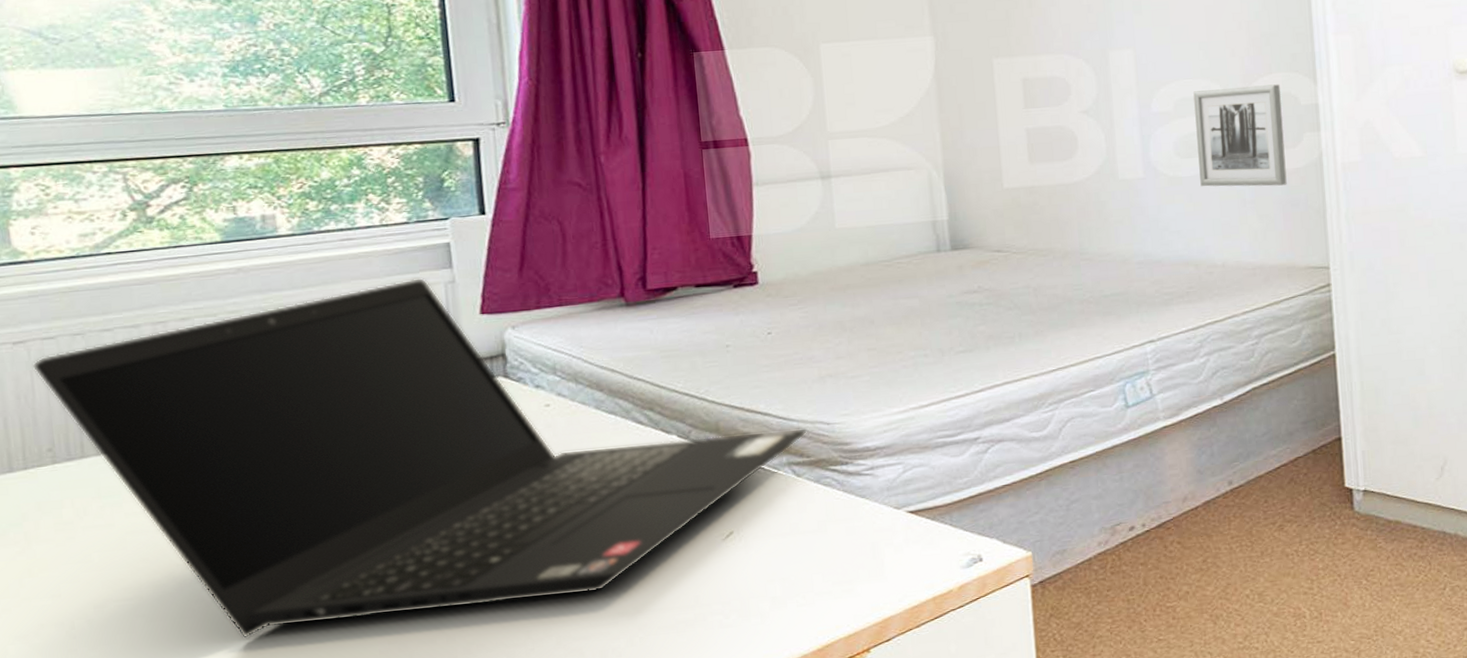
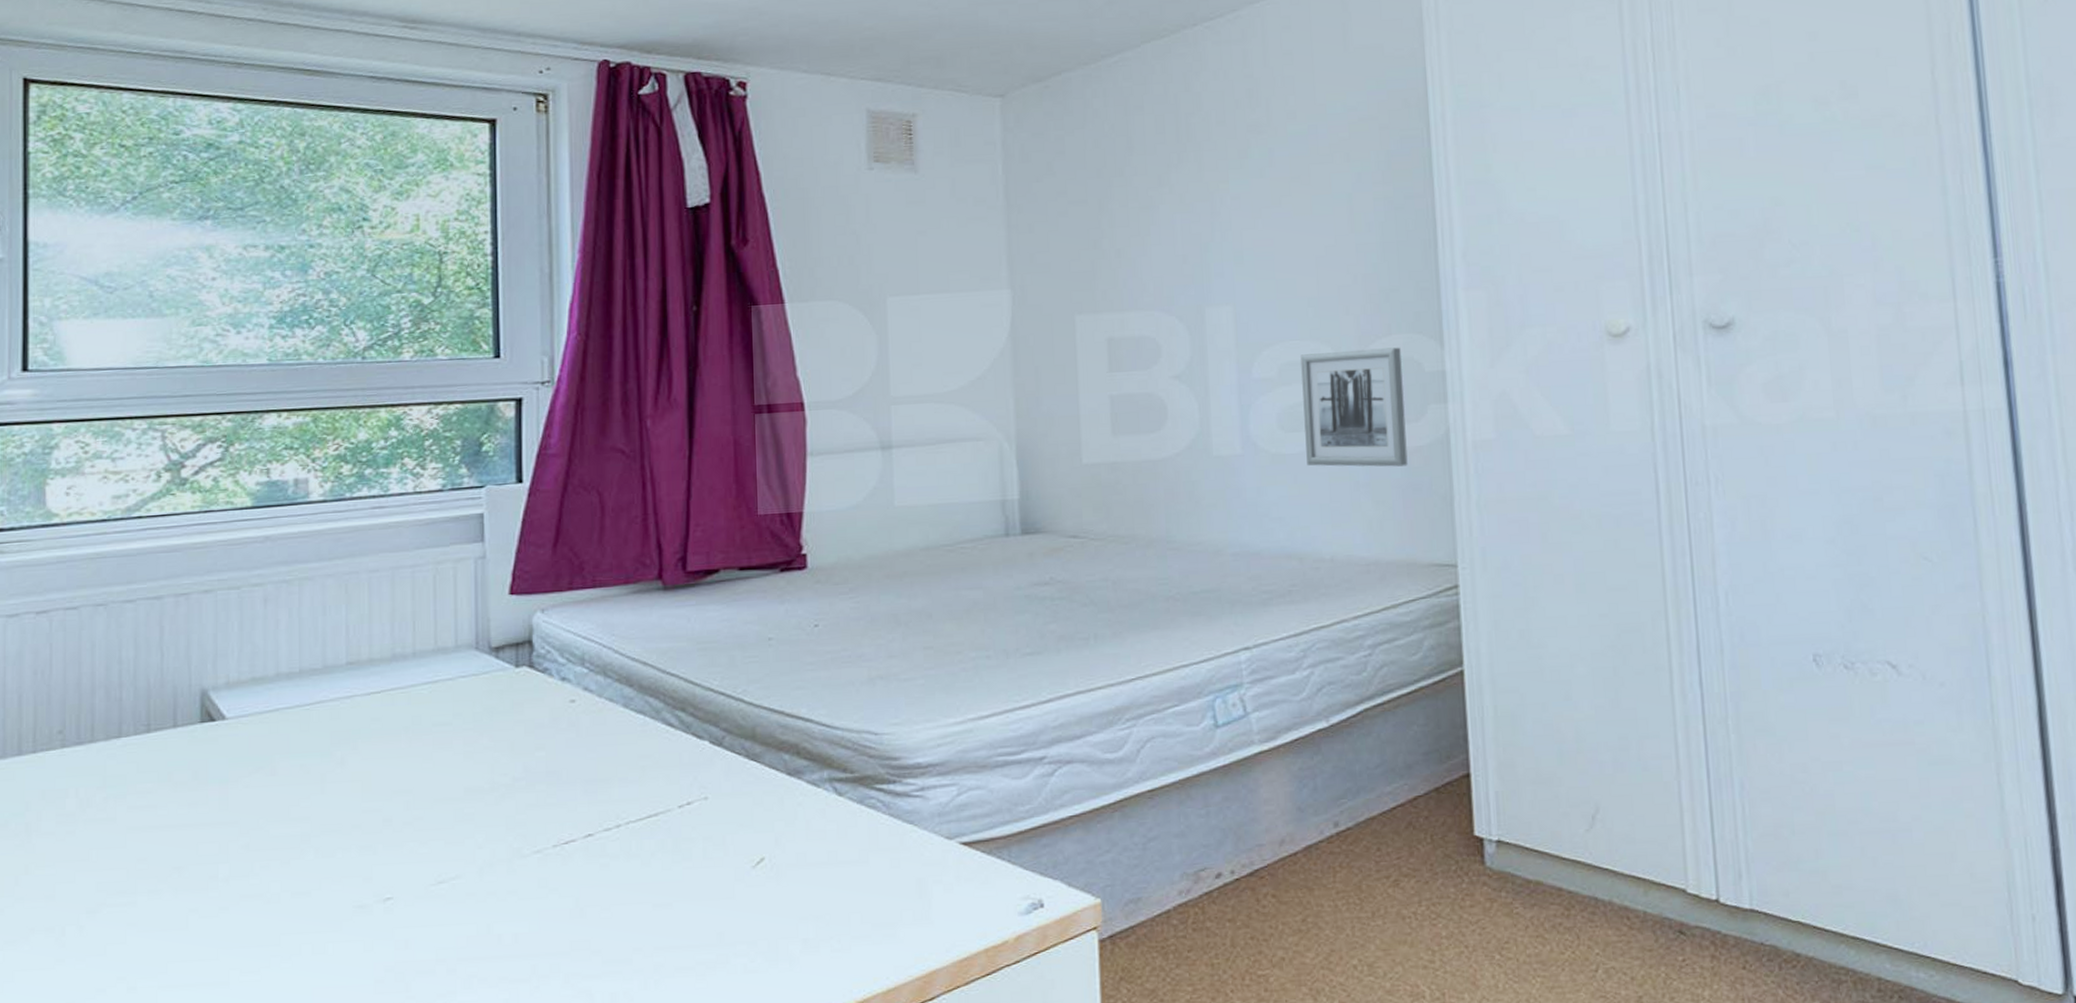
laptop computer: present [32,277,807,638] -> none [52,551,852,957]

